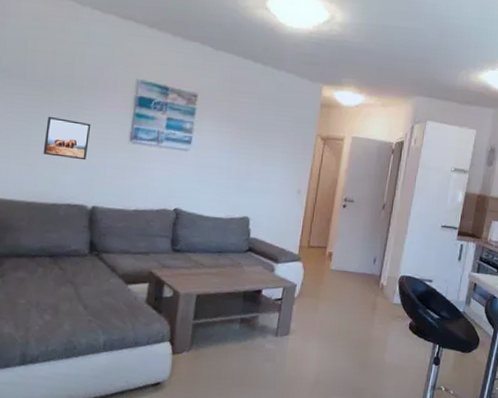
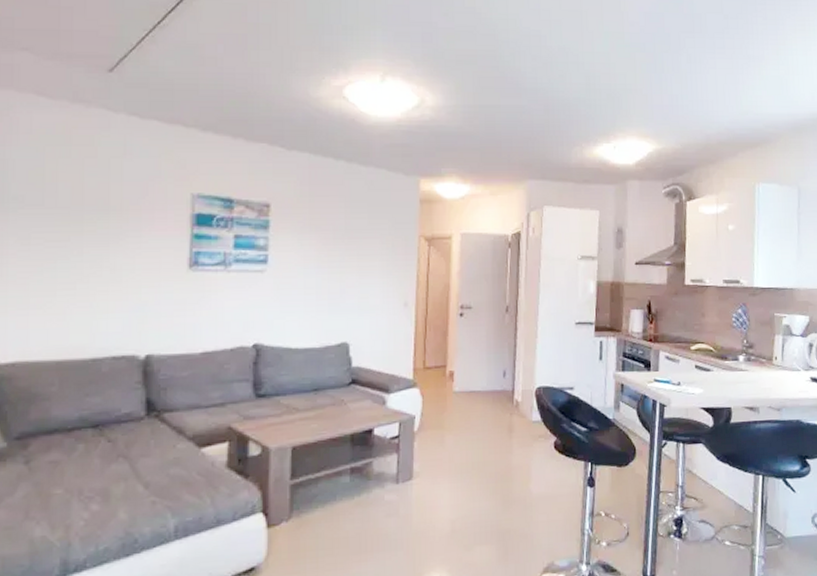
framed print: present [43,116,91,161] -> none [75,249,137,300]

